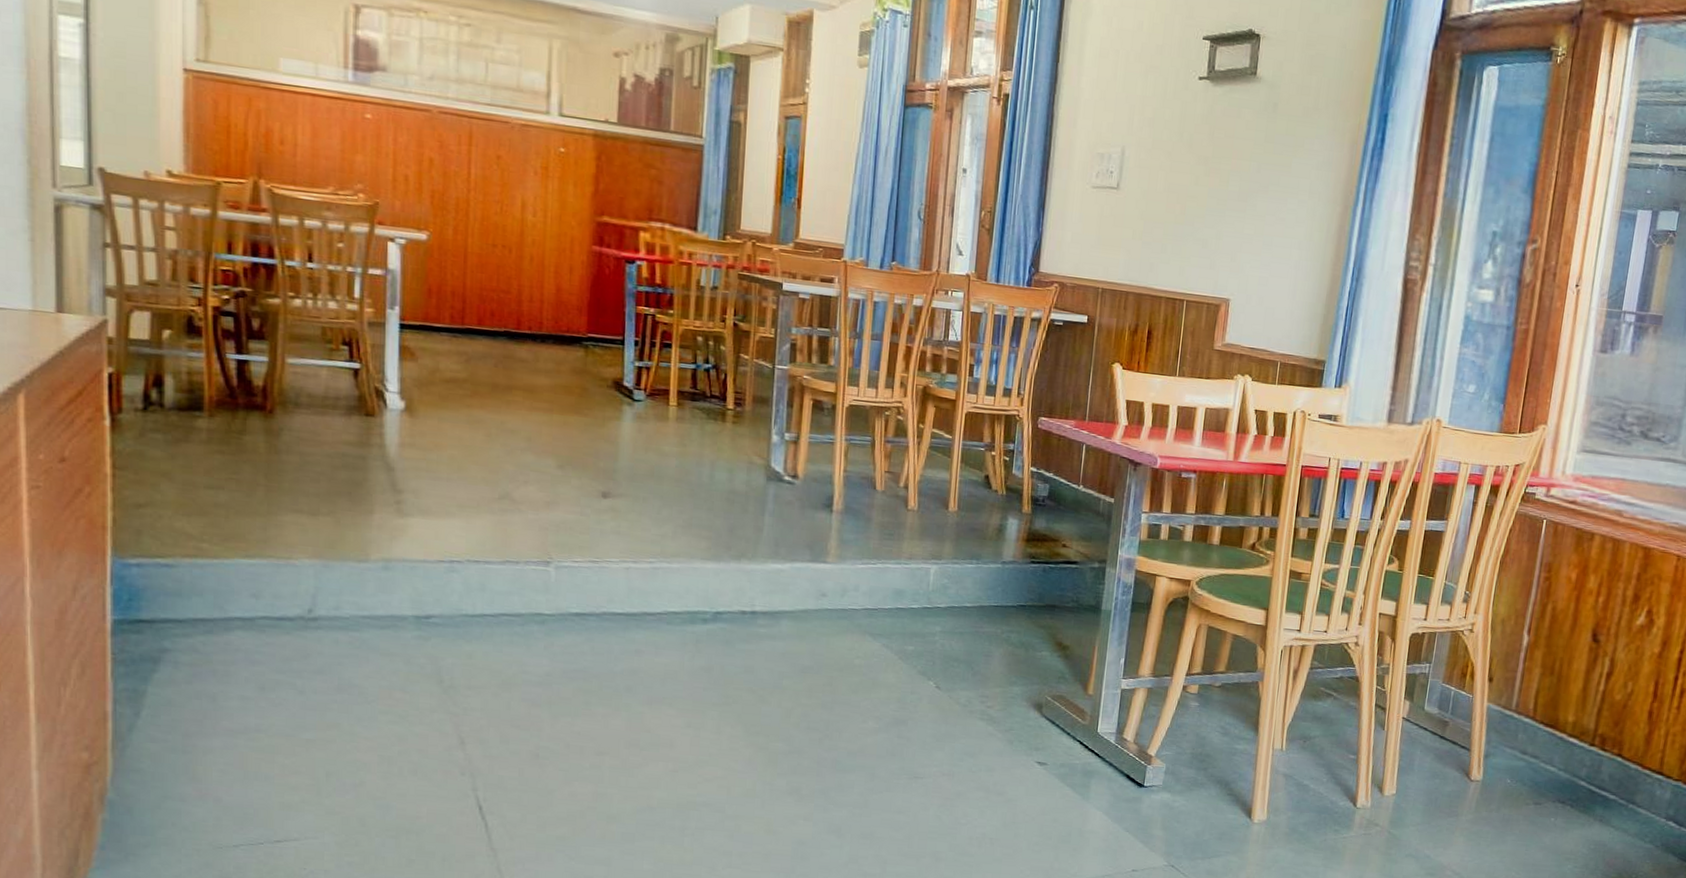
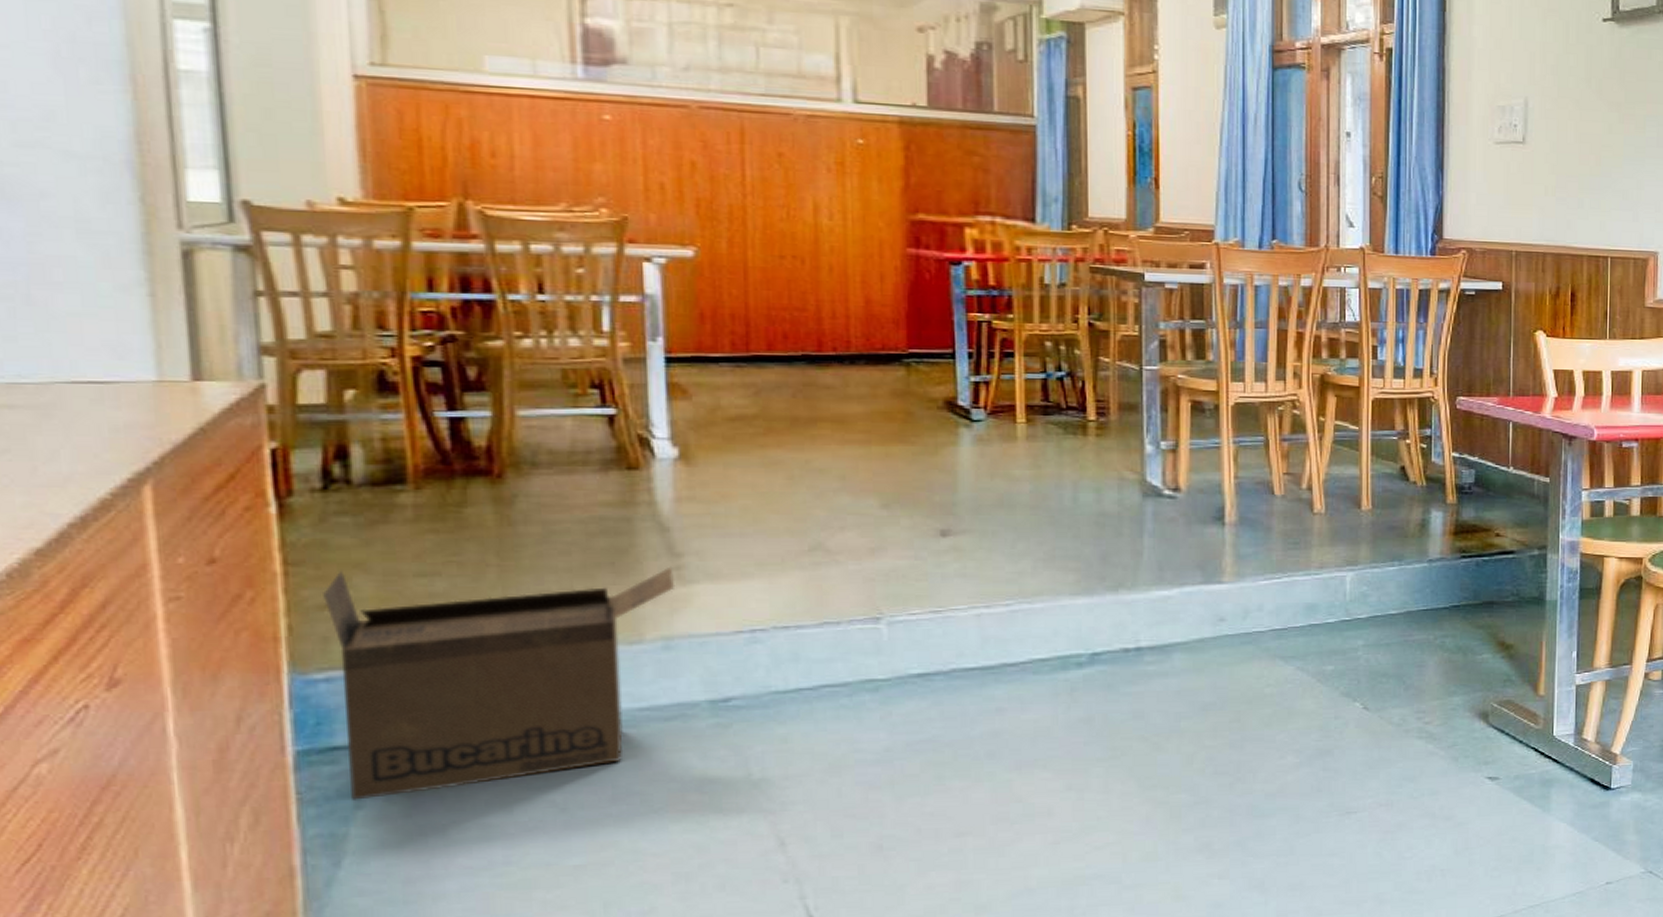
cardboard box: none [139,477,396,665] -> present [323,566,676,800]

